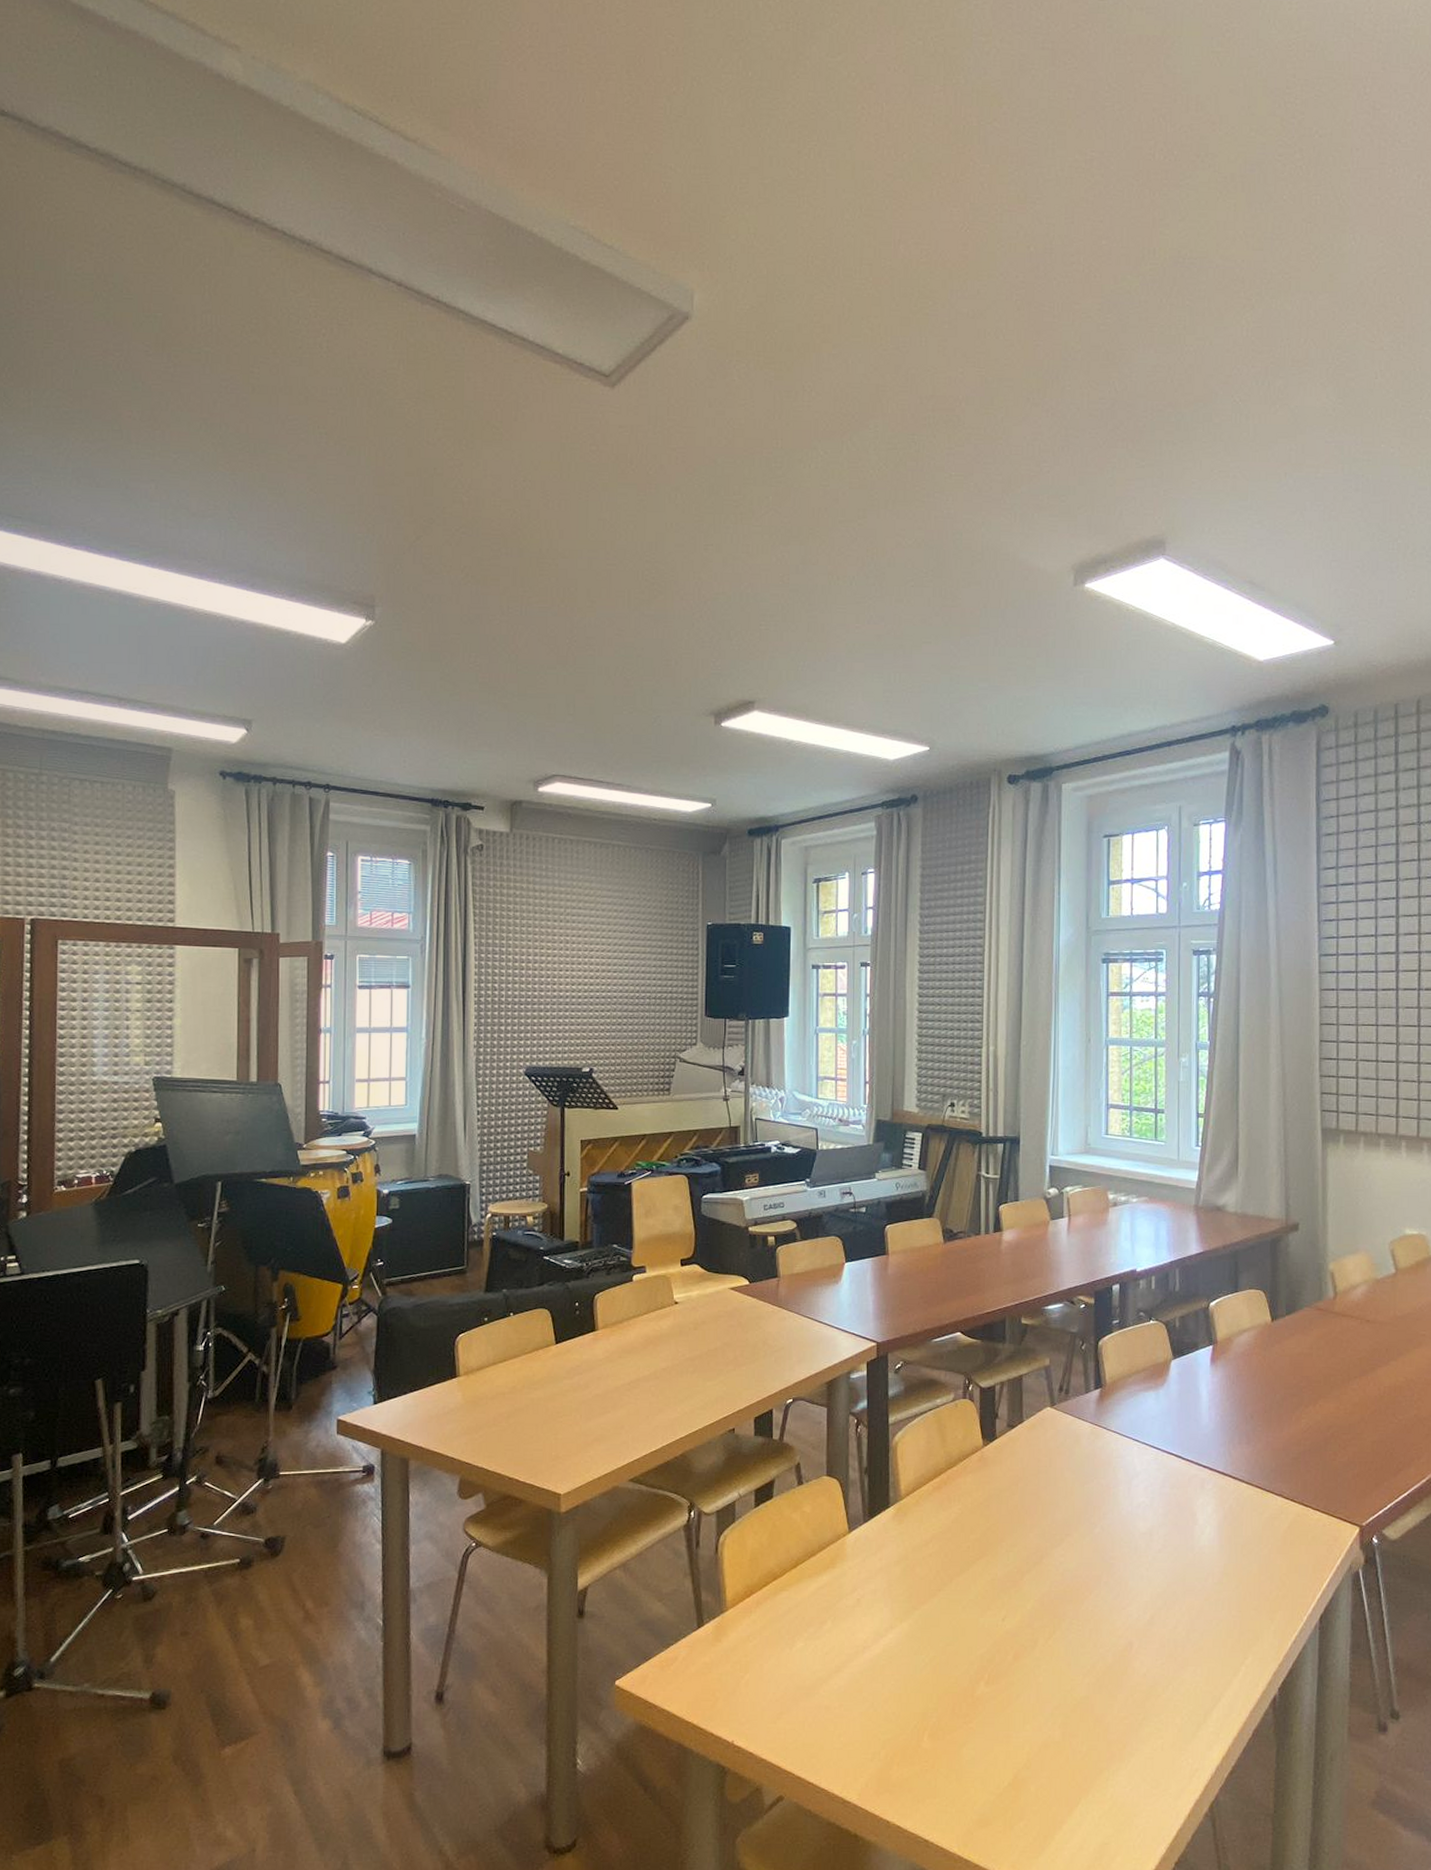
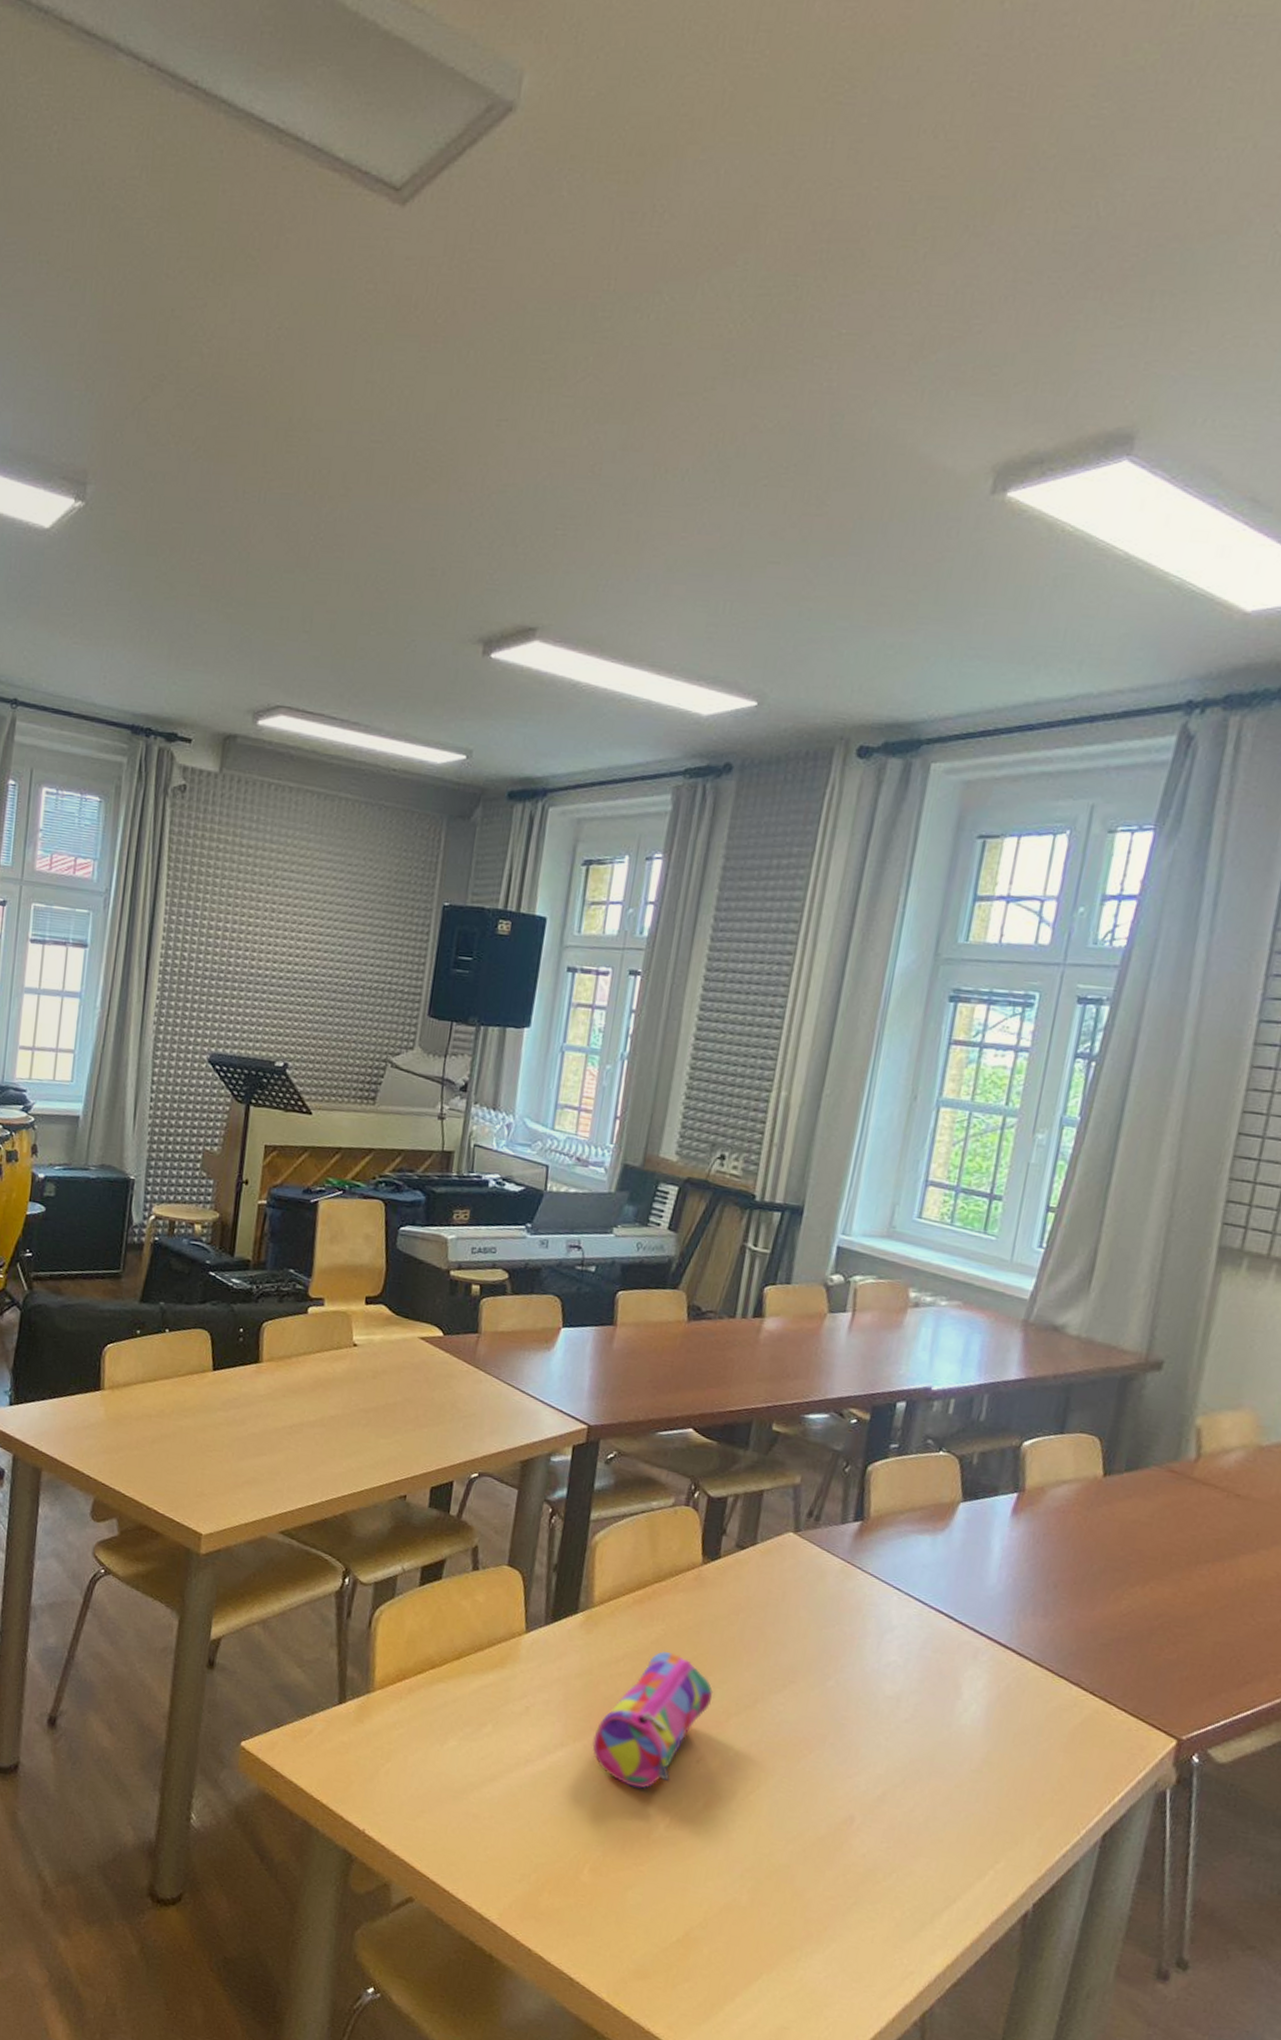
pencil case: none [916,1528,1007,1653] -> present [592,1651,714,1789]

